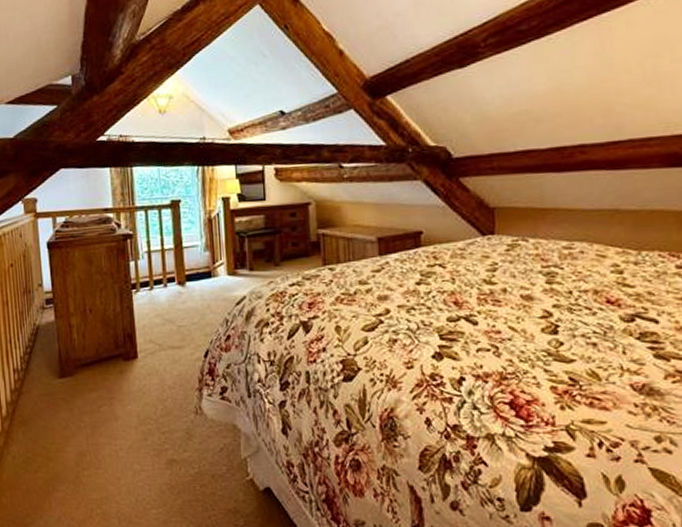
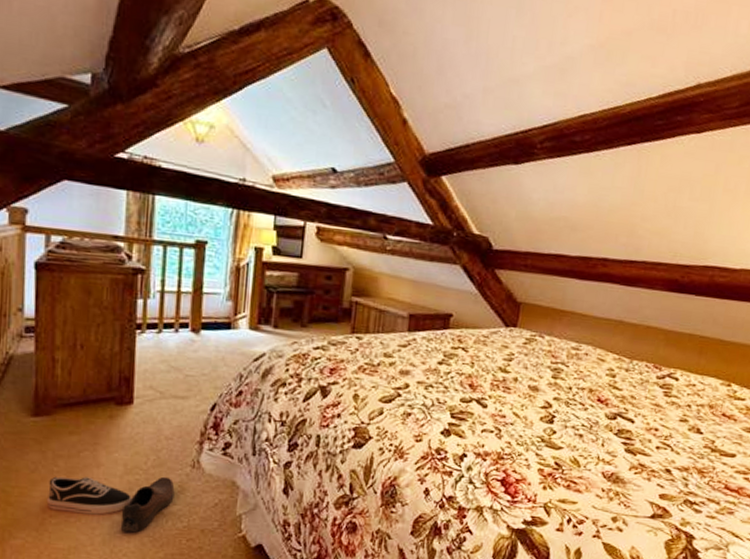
shoe: none [78,430,147,465] -> present [46,476,131,515]
shoe: none [140,425,184,481] -> present [120,476,175,532]

